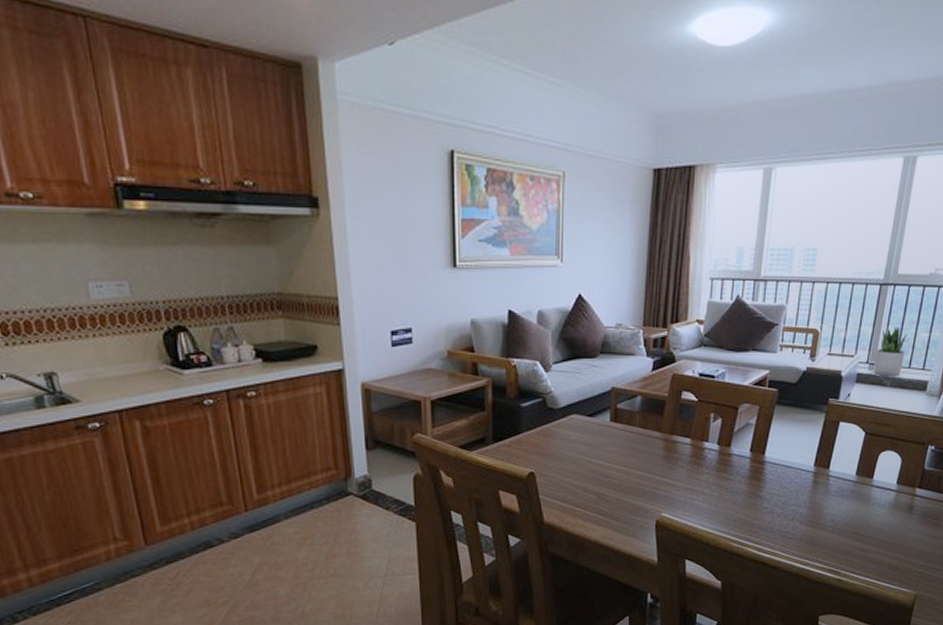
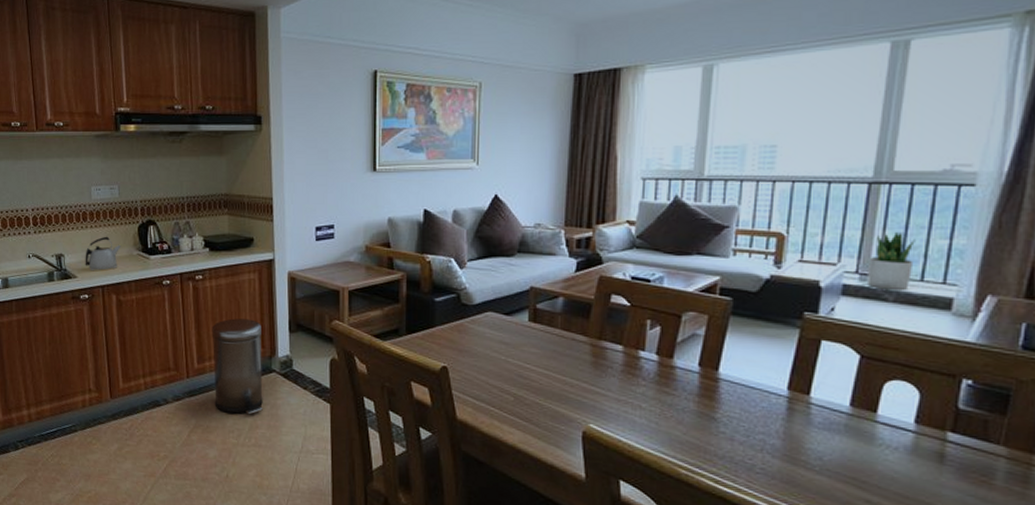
kettle: none [88,347,142,393] -> present [85,236,122,272]
pedal bin: none [272,439,340,546] -> present [212,318,263,415]

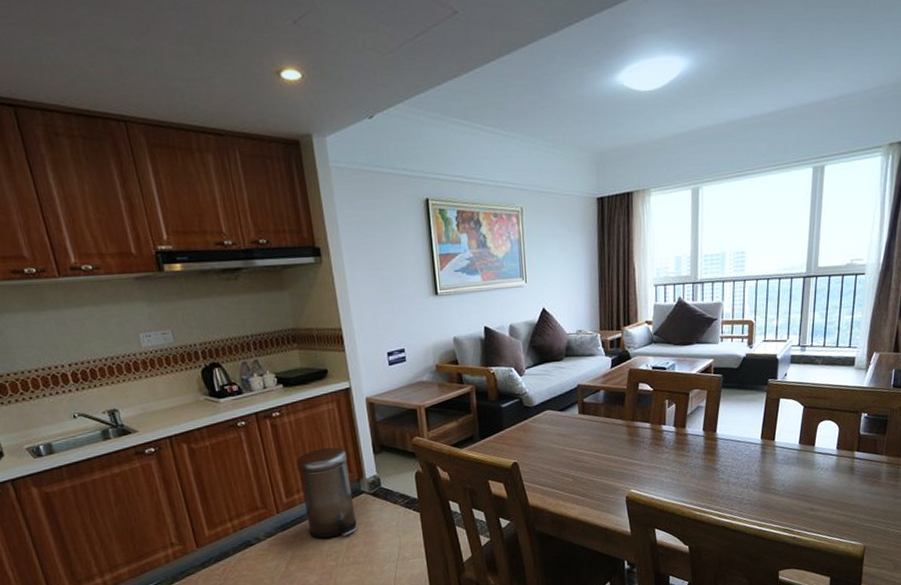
kettle: present [85,236,122,272] -> none [143,384,186,423]
planter: present [868,233,915,290] -> none [806,313,832,356]

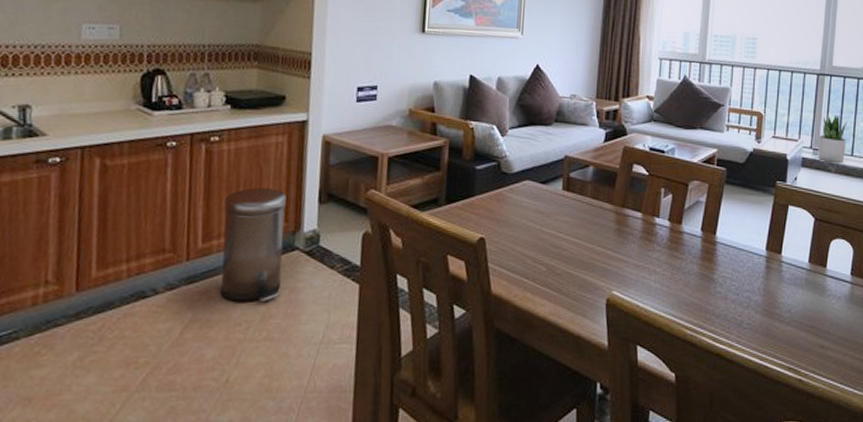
planter: none [806,313,832,356] -> present [818,116,847,163]

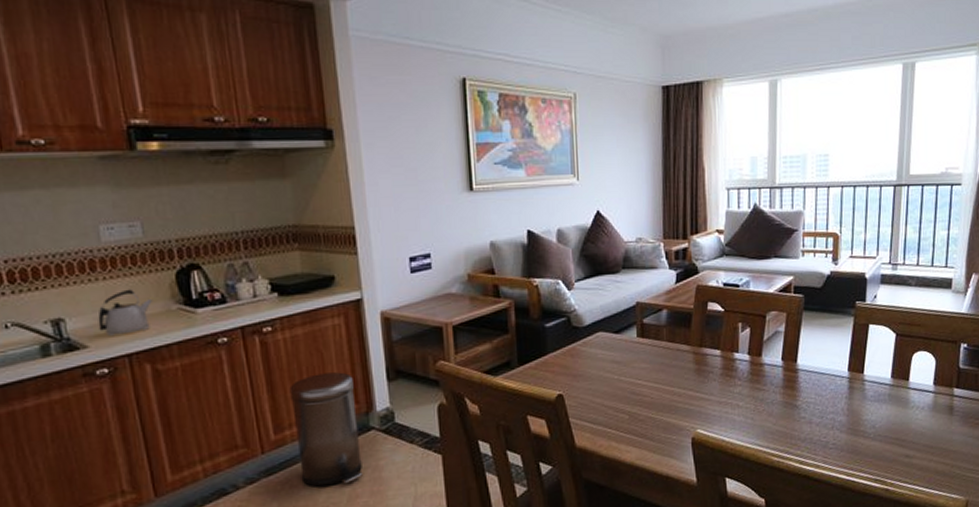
kettle: none [60,85,116,129] -> present [97,289,154,337]
planter: present [818,116,847,163] -> none [897,227,926,276]

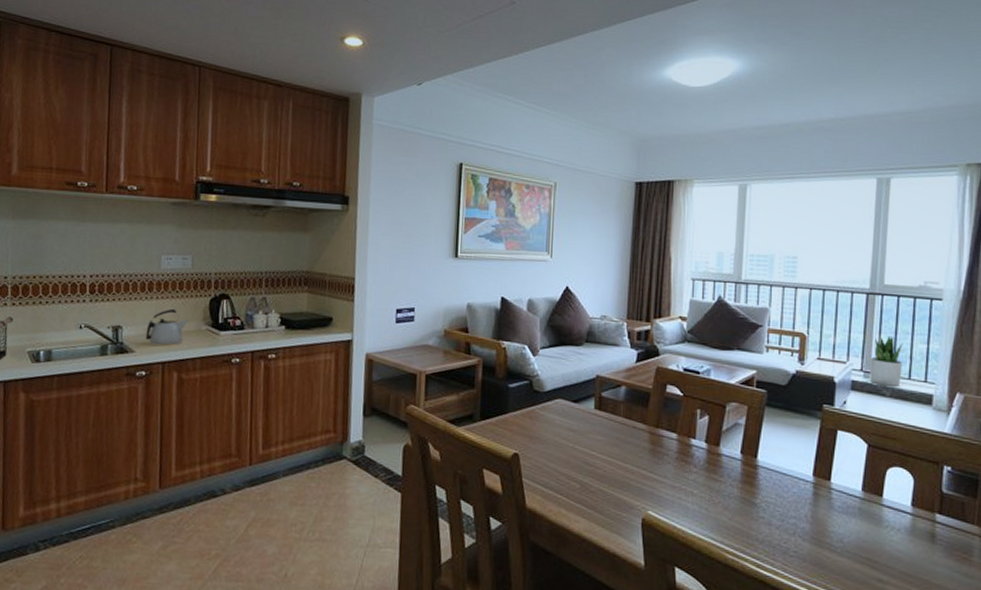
pedal bin: present [289,372,363,488] -> none [278,401,335,506]
planter: none [897,227,926,276] -> present [870,337,903,386]

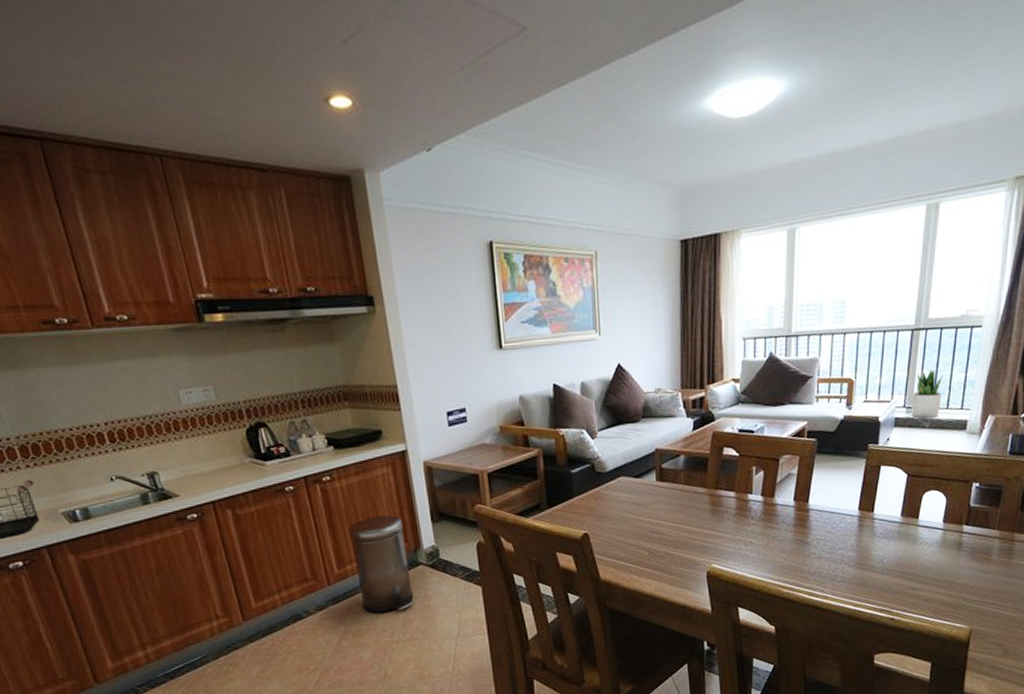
kettle: present [145,308,190,346] -> none [184,445,229,487]
pedal bin: none [278,401,335,506] -> present [348,515,414,614]

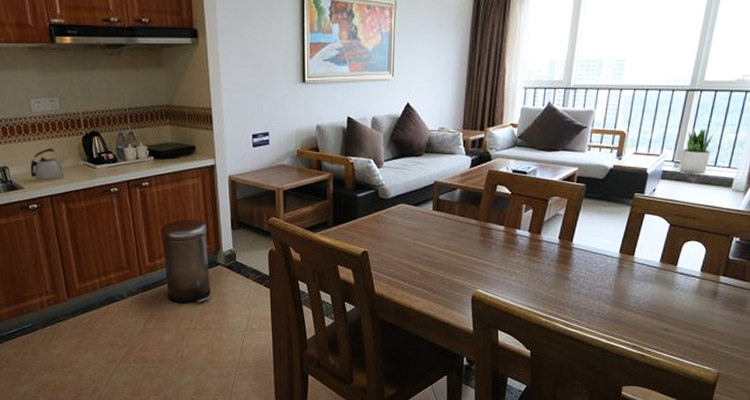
kettle: none [184,445,229,487] -> present [30,148,67,182]

